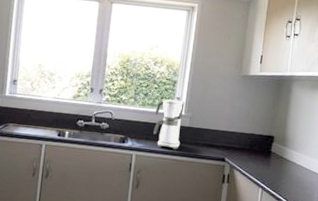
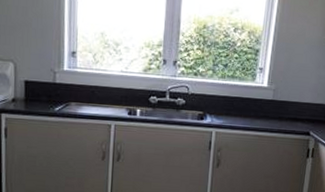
coffee maker: present [153,99,185,150] -> none [234,70,268,125]

